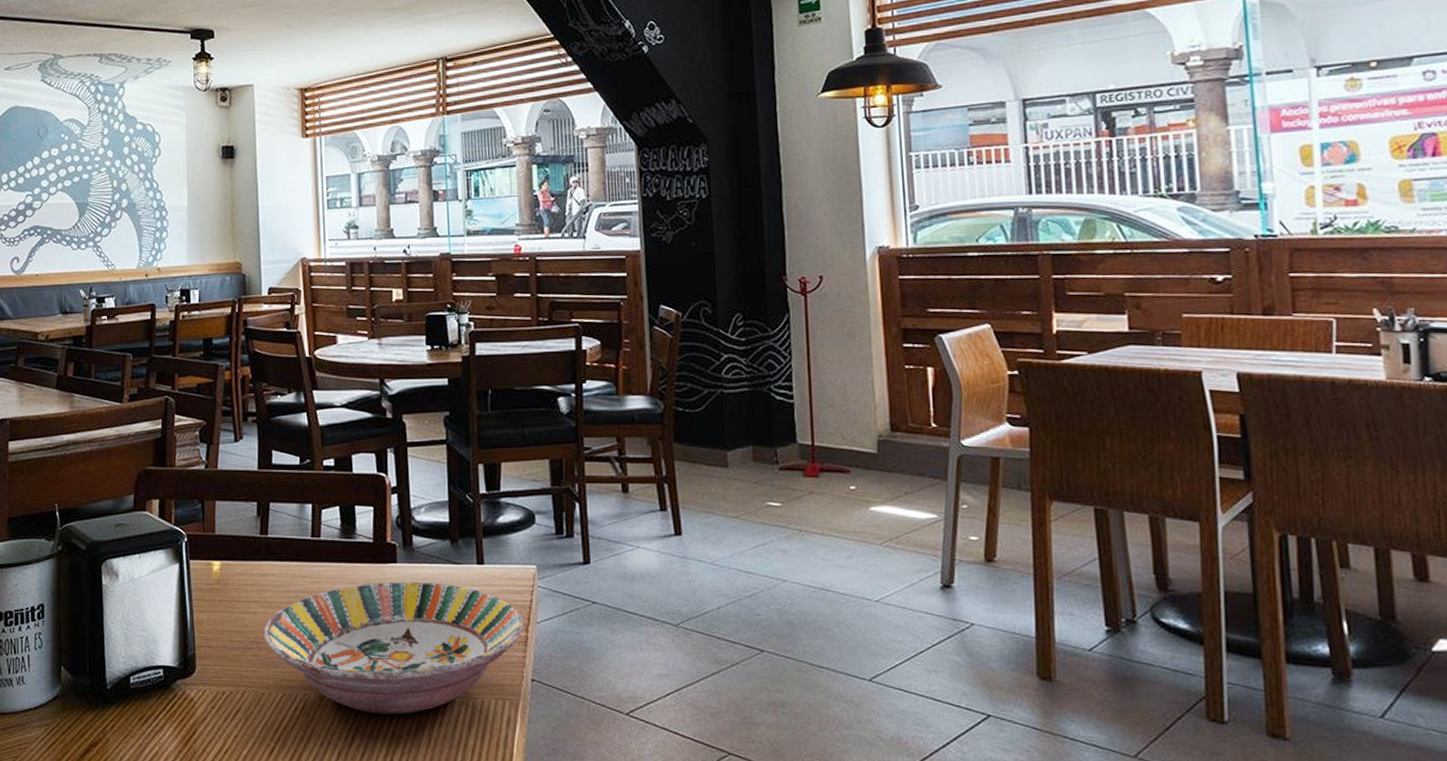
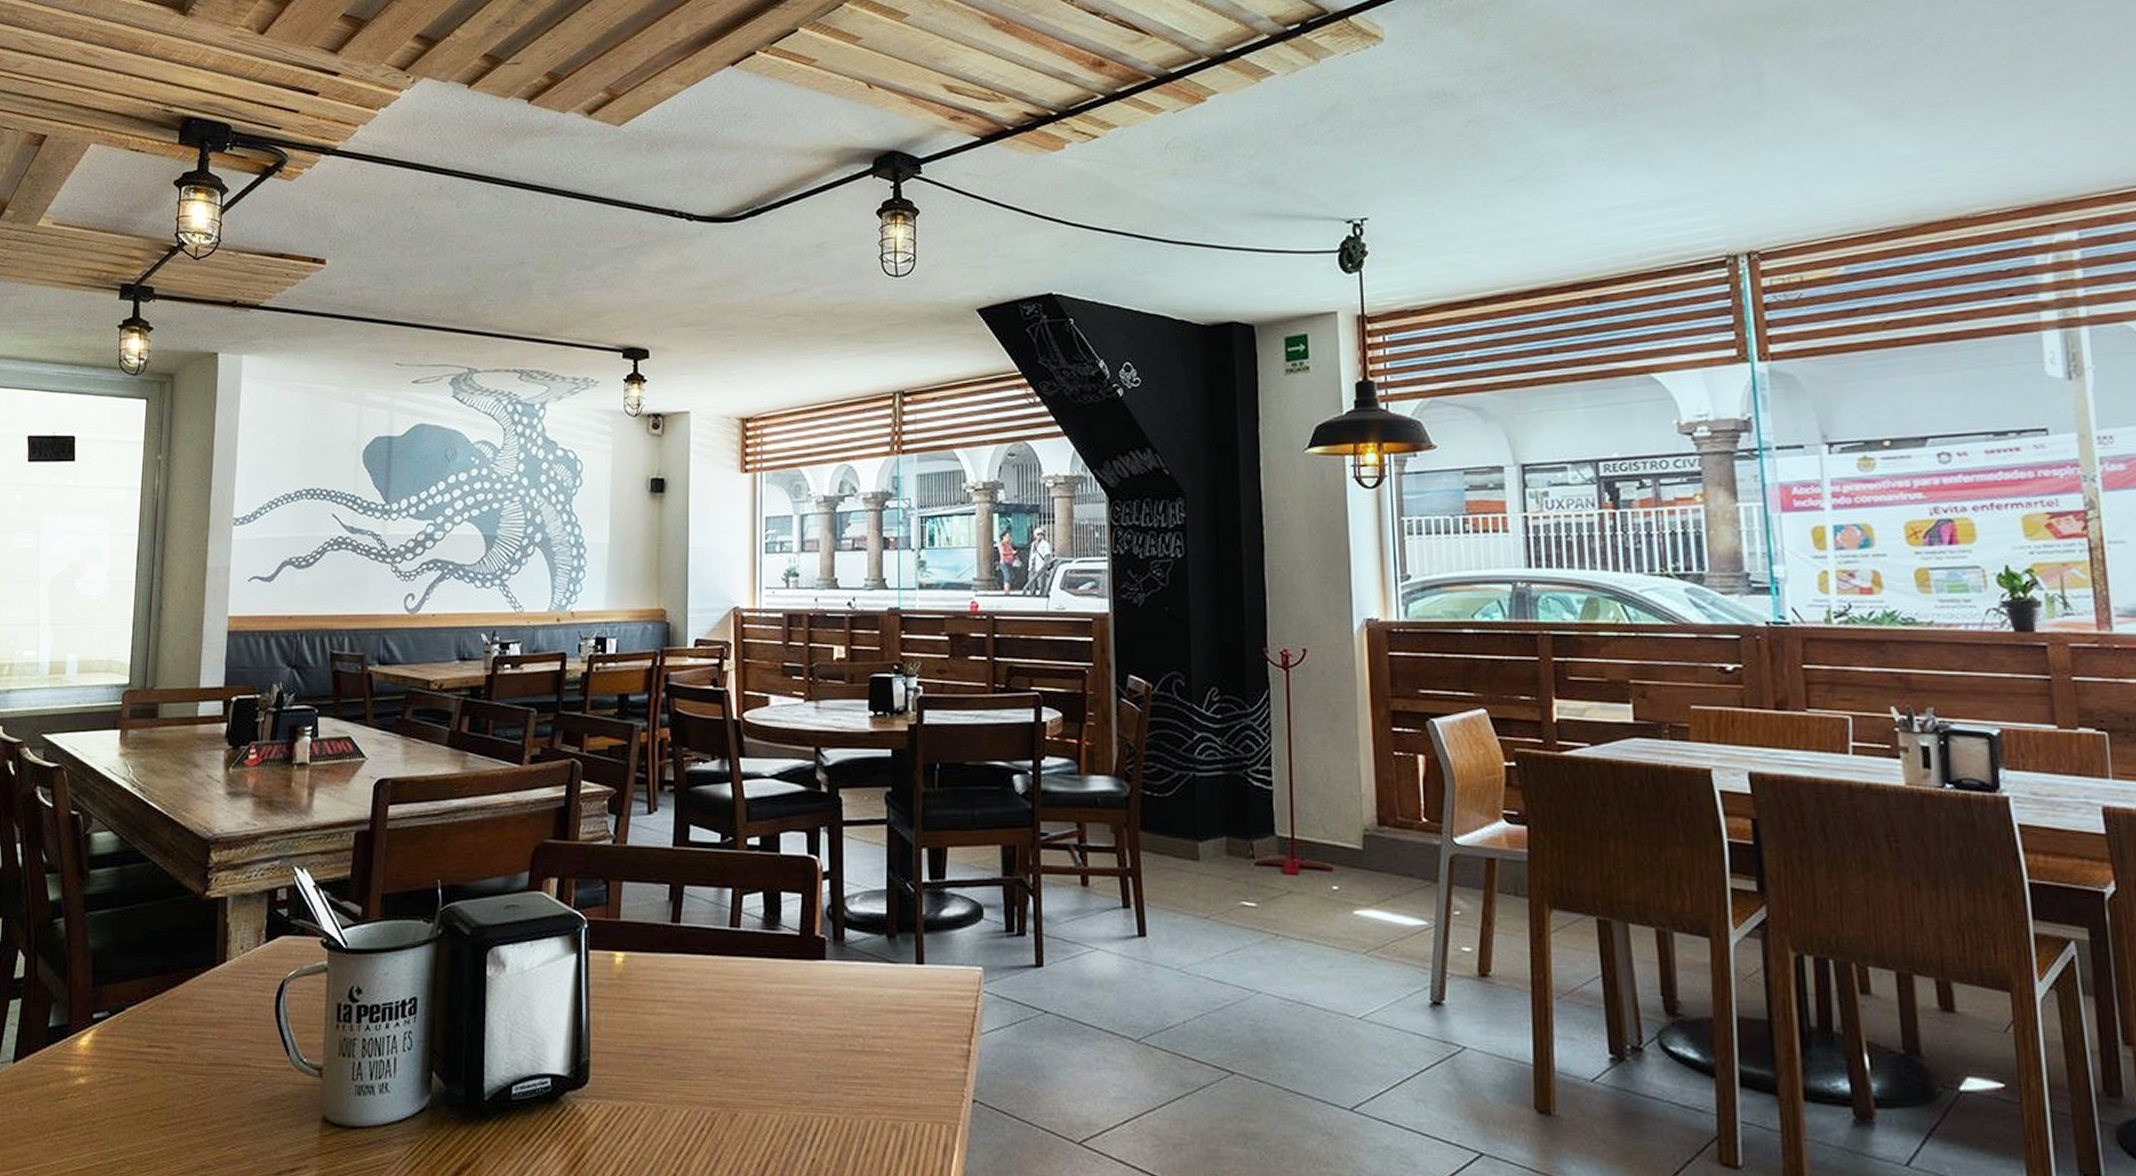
serving bowl: present [263,581,524,714] -> none [670,981,966,1138]

